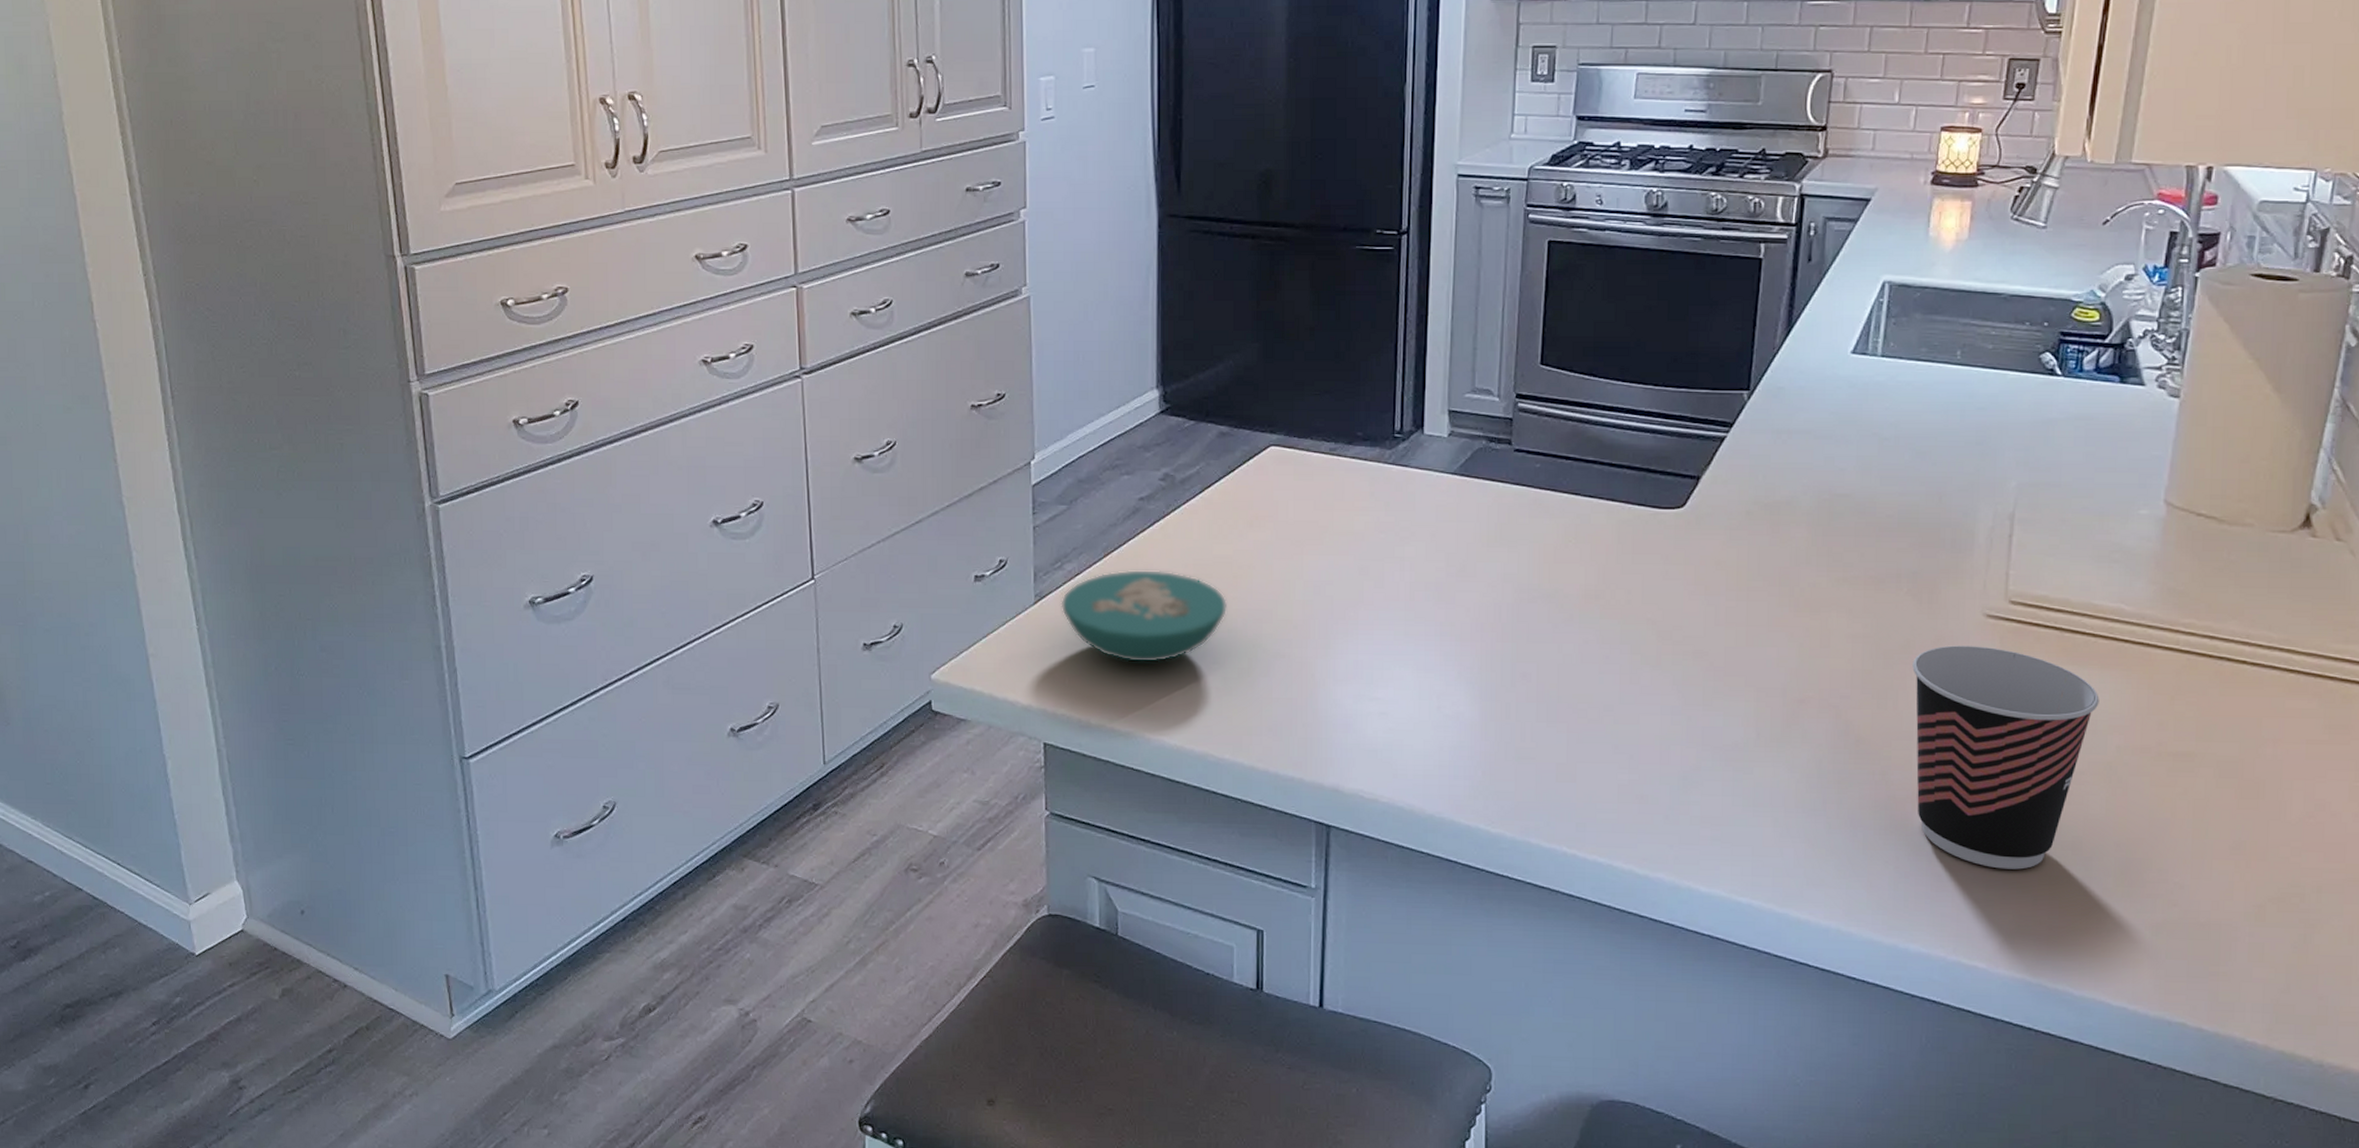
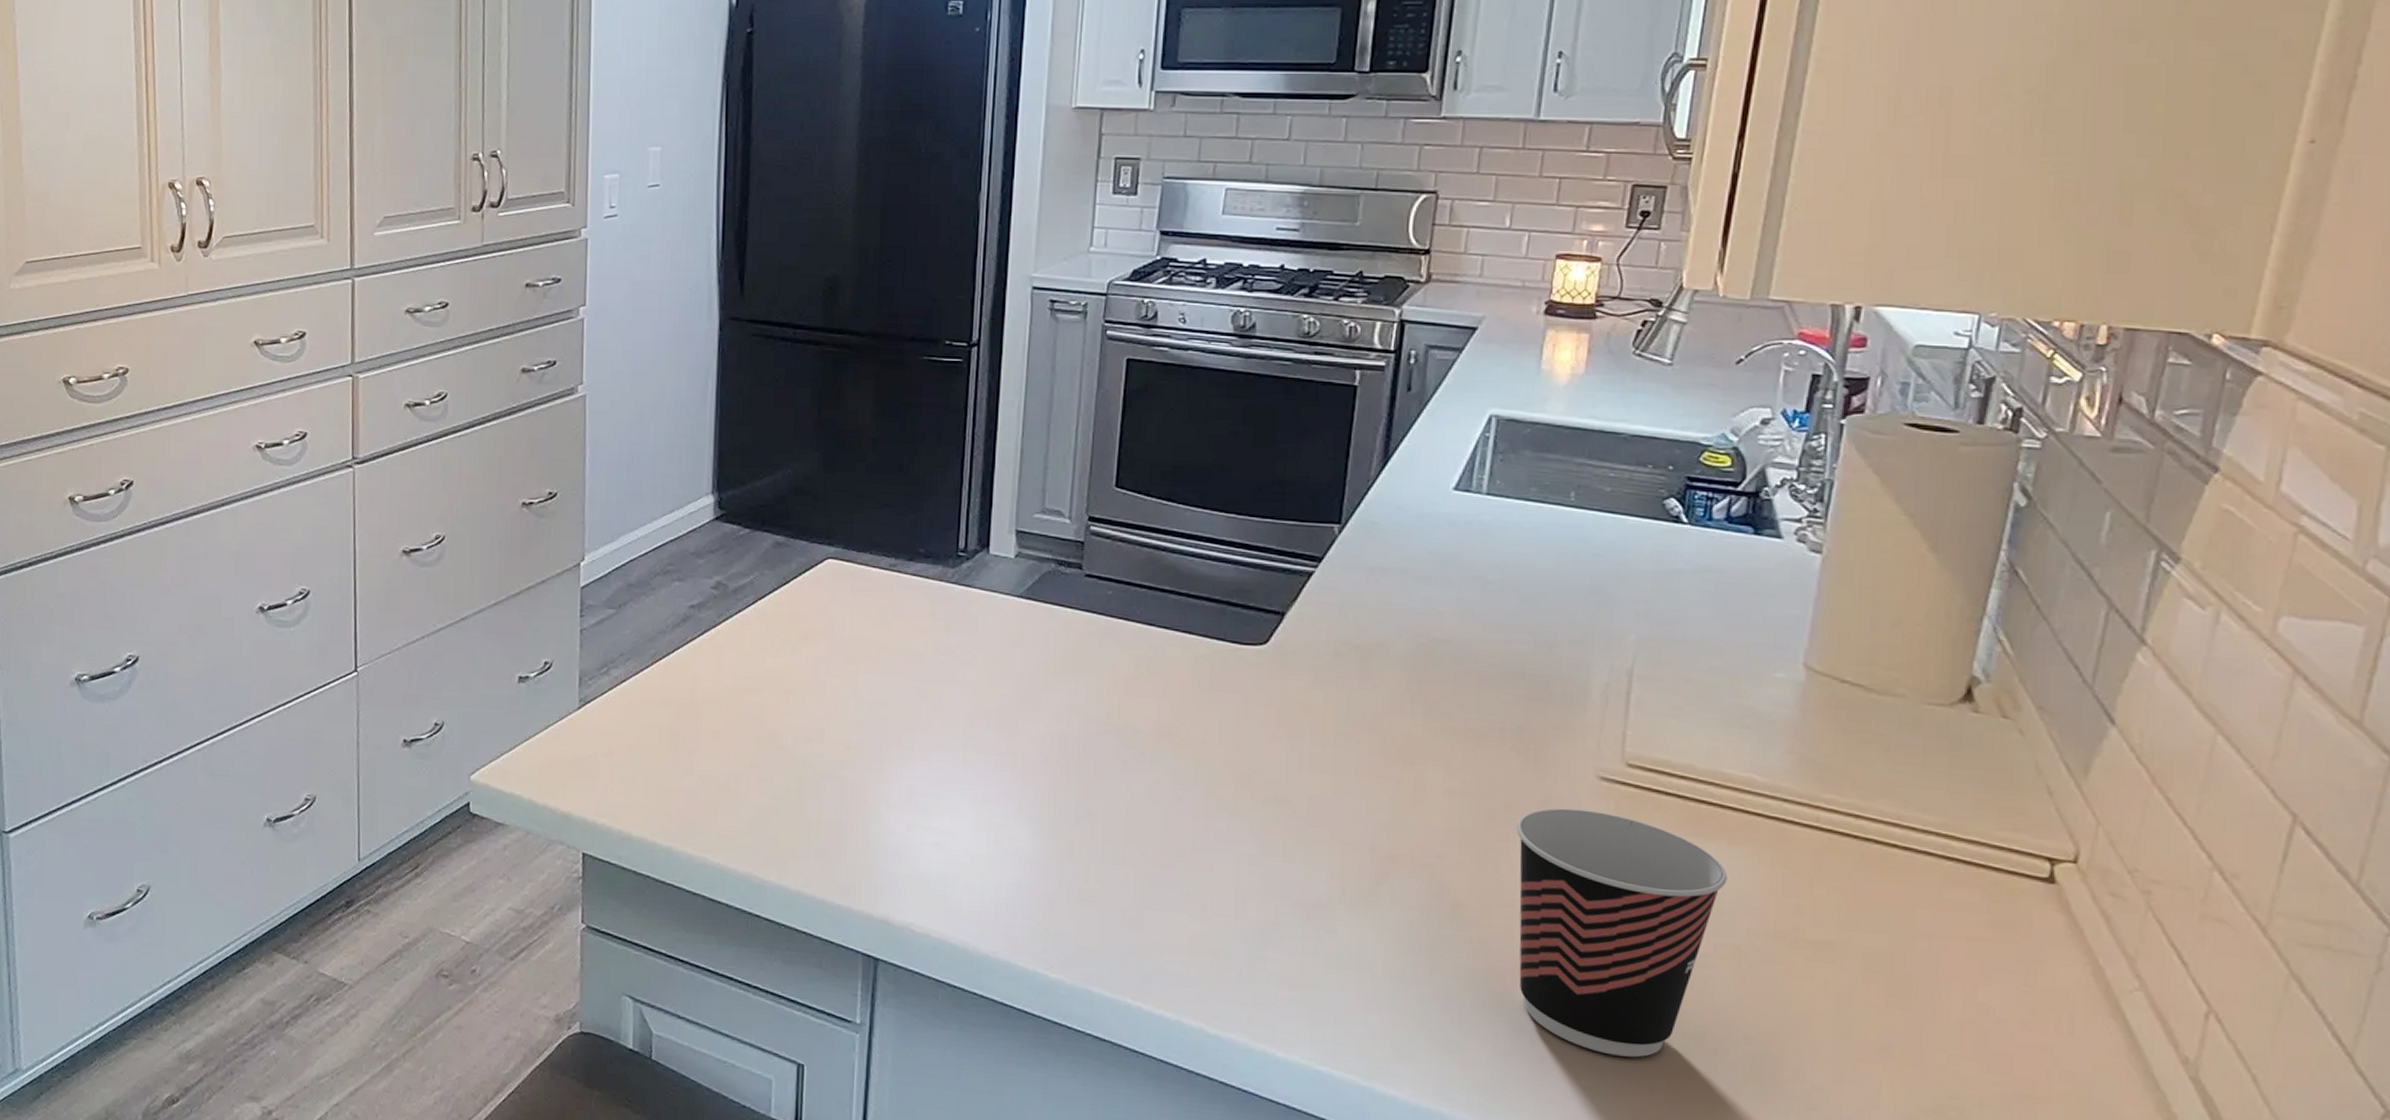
bowl: present [1061,569,1228,663] -> none [605,679,778,777]

